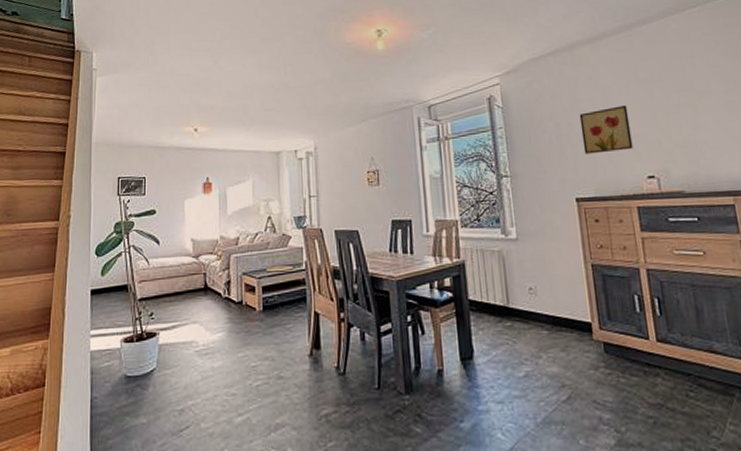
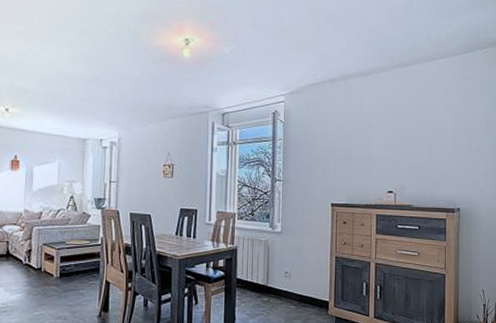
wall art: present [579,105,633,154] -> none [343,132,381,169]

